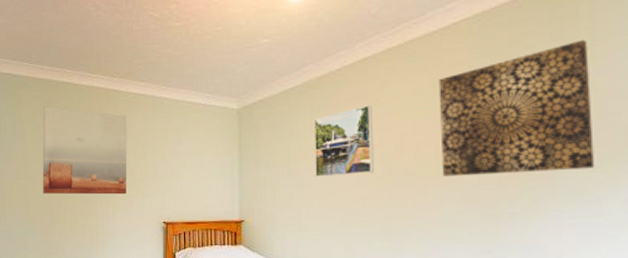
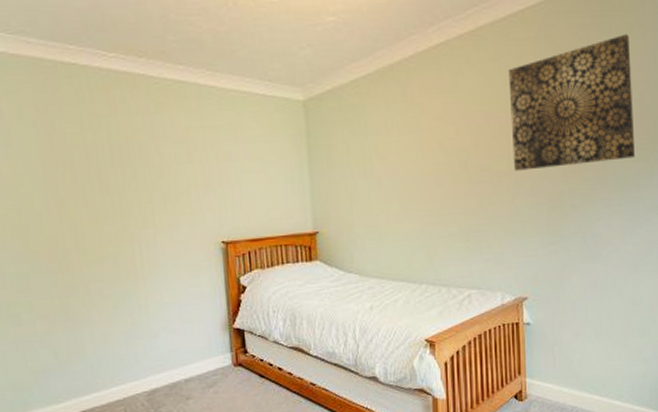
wall art: present [43,107,127,195] -> none [37,96,170,217]
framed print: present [314,105,374,177] -> none [388,97,451,177]

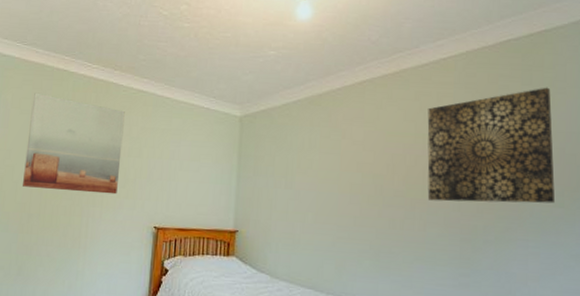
wall art: none [37,96,170,217] -> present [23,92,125,195]

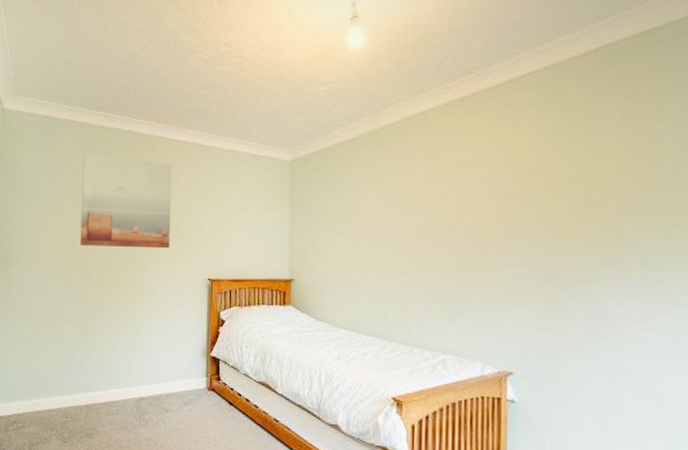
wall art: present [427,87,556,204] -> none [503,97,665,238]

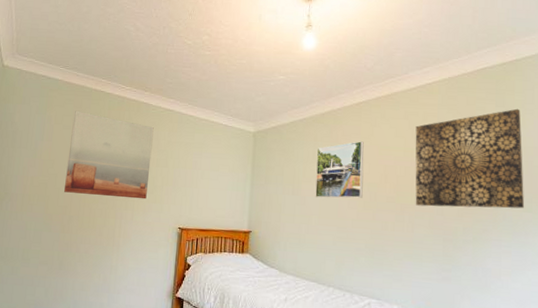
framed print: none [370,161,433,235] -> present [315,141,364,198]
wall art: none [503,97,665,238] -> present [415,108,525,209]

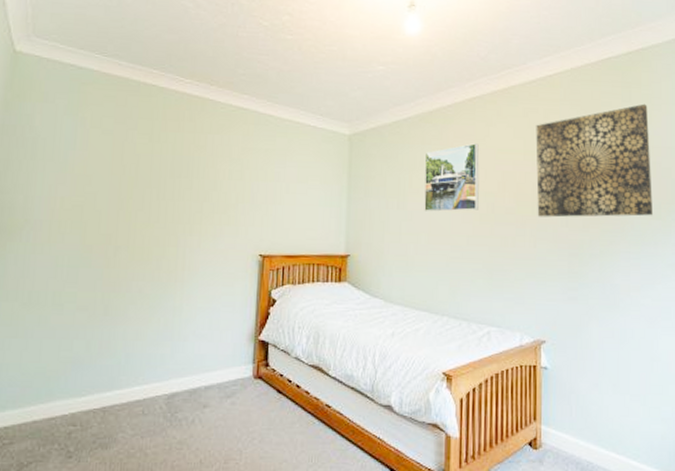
wall art: present [64,110,154,200] -> none [107,110,224,221]

